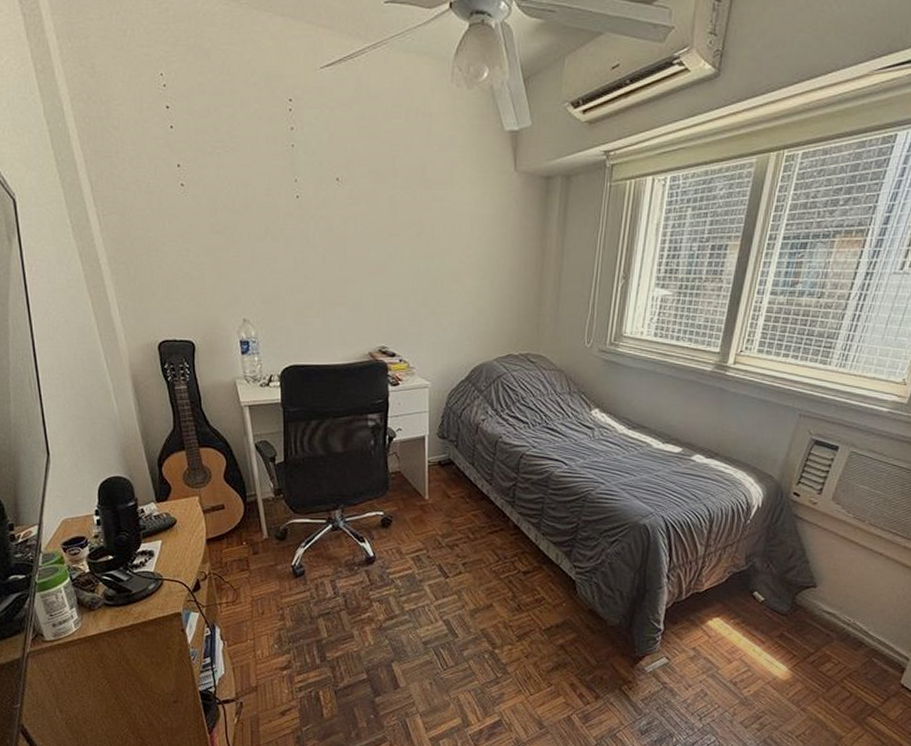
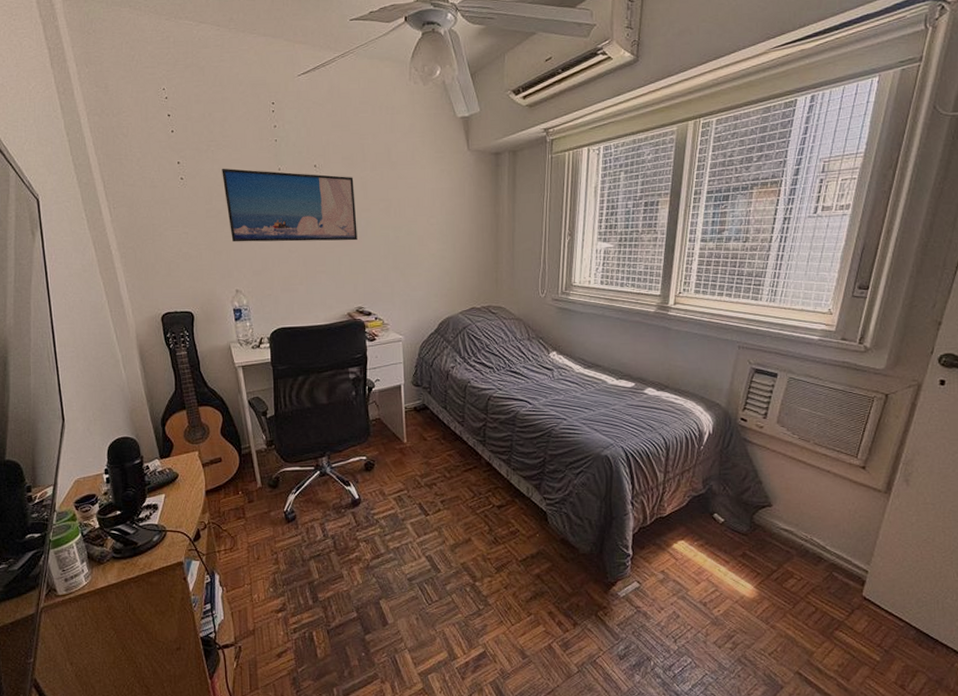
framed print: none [229,175,383,270] -> present [222,168,357,242]

